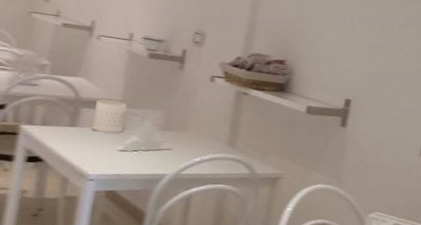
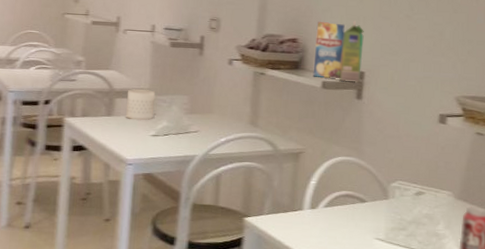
juice carton: none [298,45,335,104] -> present [313,21,345,79]
juice carton: none [324,47,354,110] -> present [339,21,364,83]

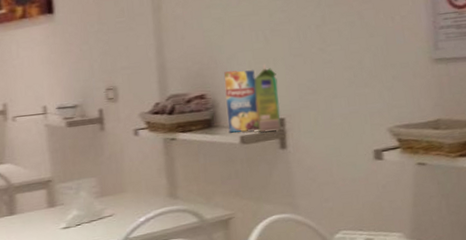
mug: present [126,89,156,121] -> none [27,178,61,216]

